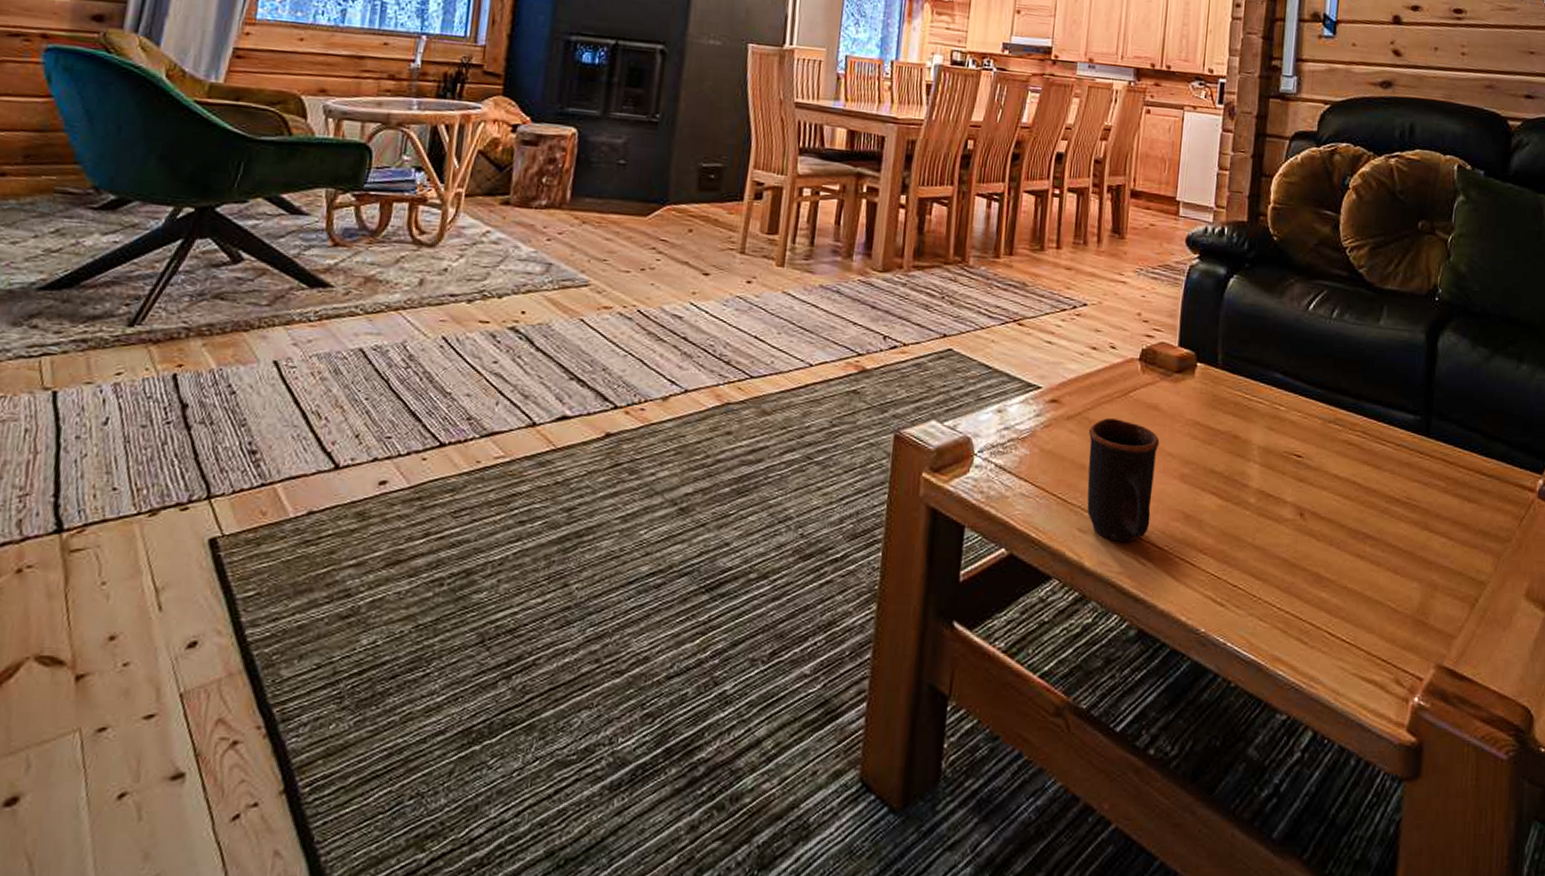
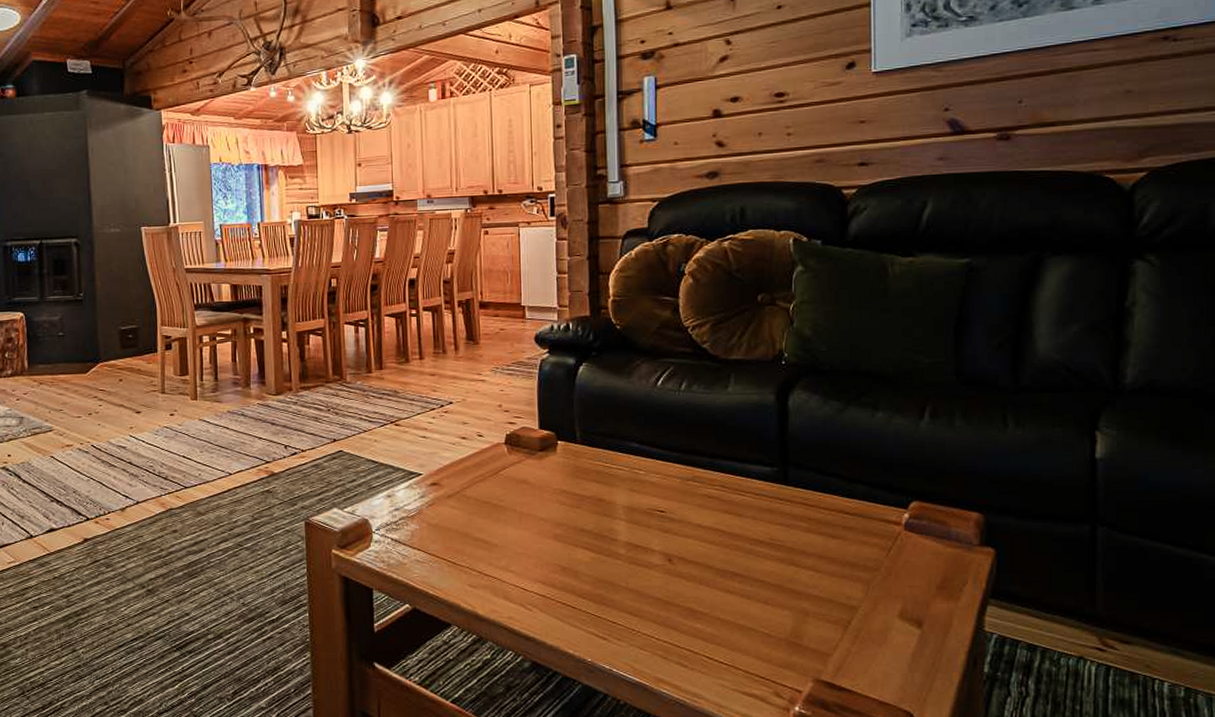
mug: present [1087,417,1160,542] -> none [467,493,532,593]

